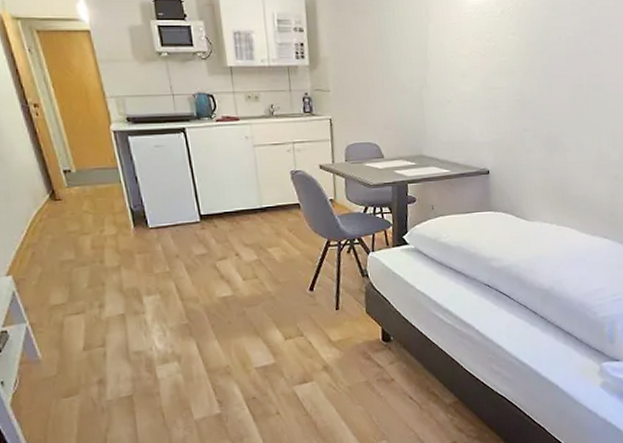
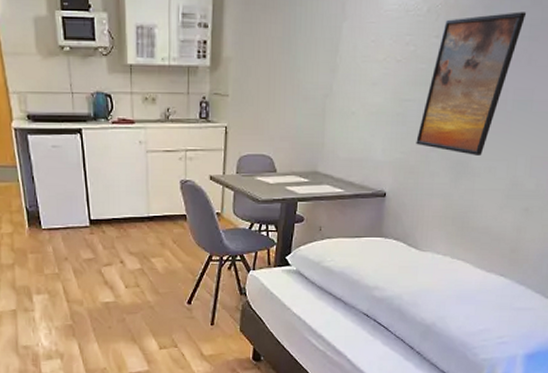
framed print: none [509,12,586,133] -> present [416,11,527,155]

